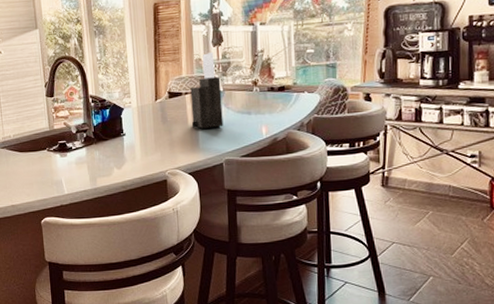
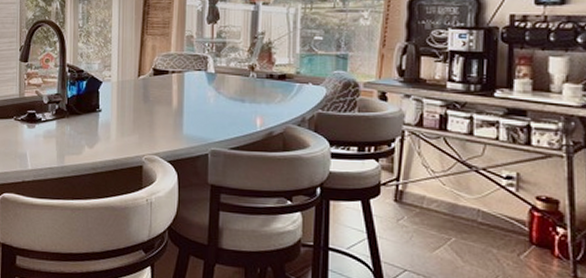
knife block: present [190,52,224,129] -> none [176,30,213,113]

